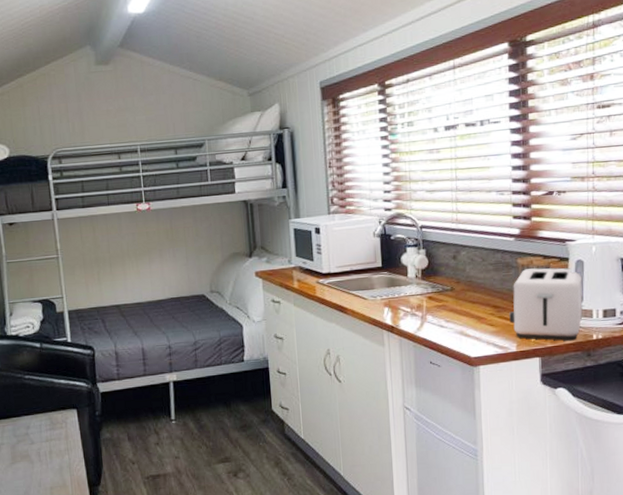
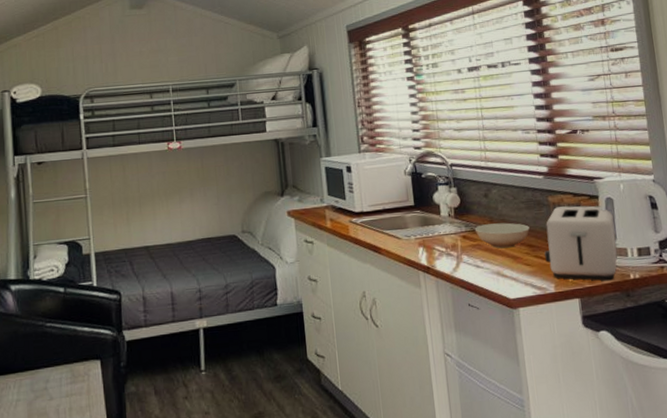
bowl: none [441,284,496,309] -> present [474,222,530,249]

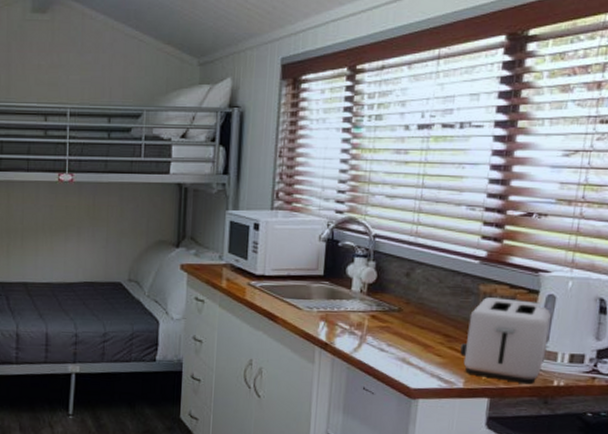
bowl: present [474,222,530,249] -> none [386,306,450,335]

